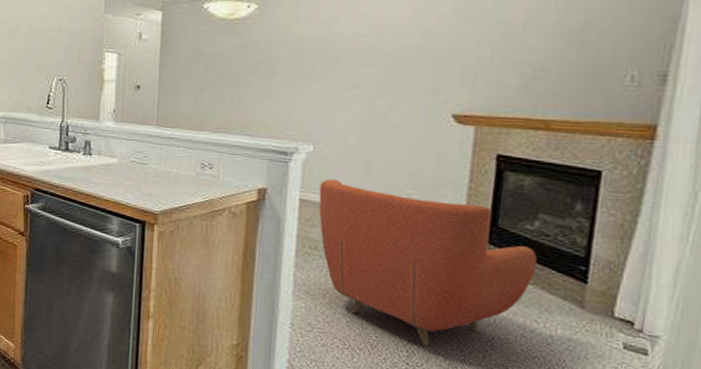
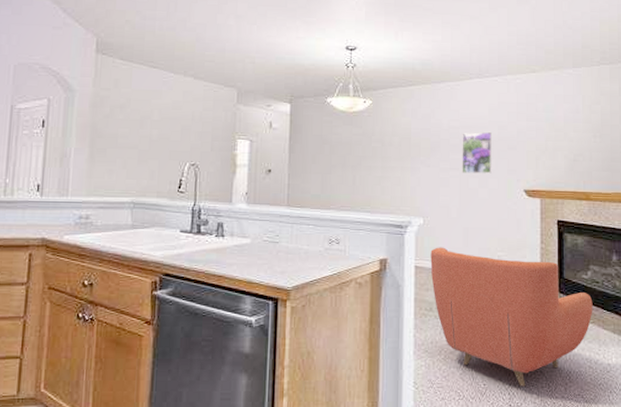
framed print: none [367,41,413,94] -> present [462,132,492,174]

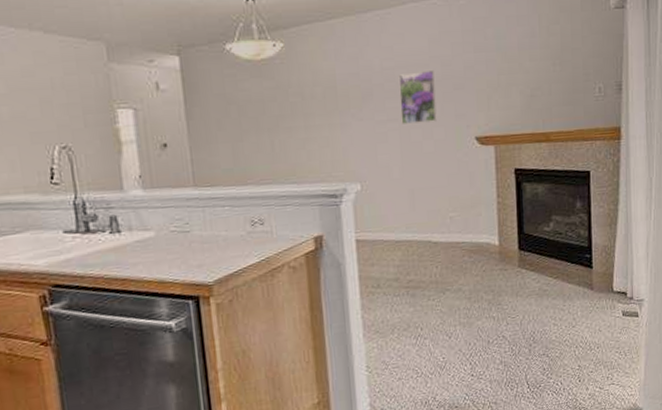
armchair: present [430,247,593,387] -> none [372,214,557,355]

